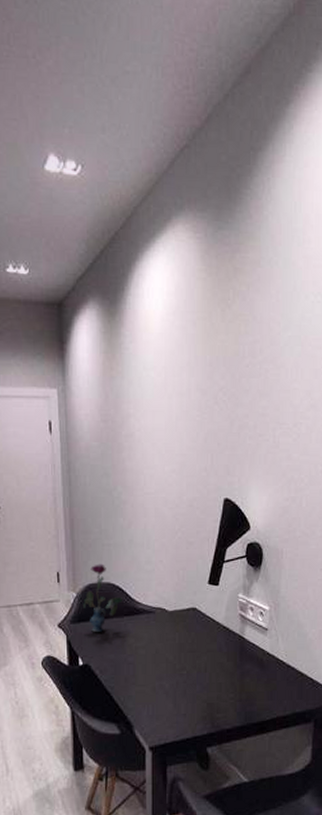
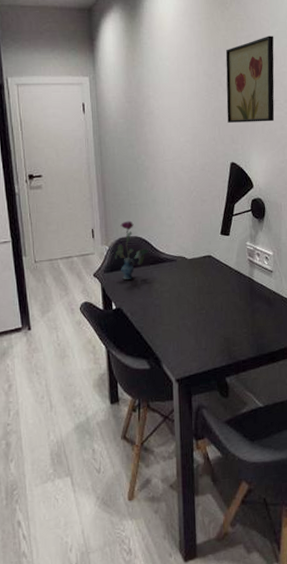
wall art: none [223,342,286,450] -> present [225,36,275,123]

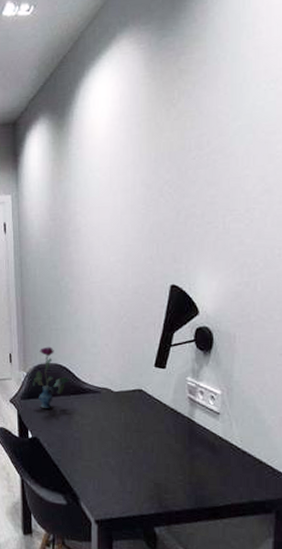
wall art: present [225,36,275,123] -> none [168,132,235,239]

